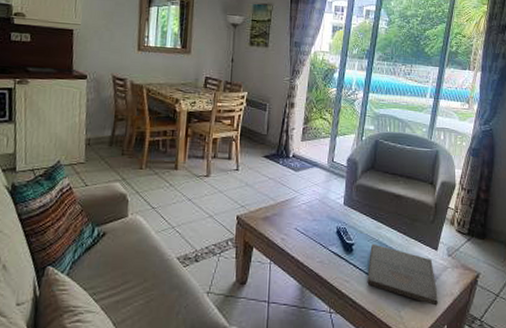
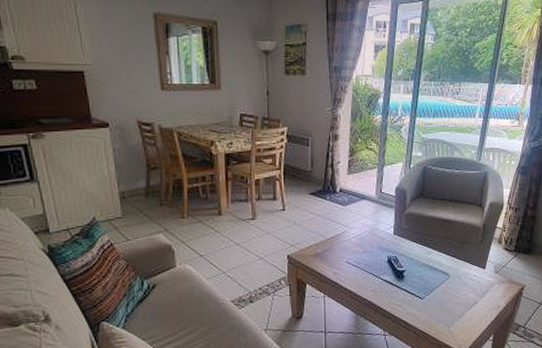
pizza box: present [367,243,438,306] -> none [418,268,485,319]

